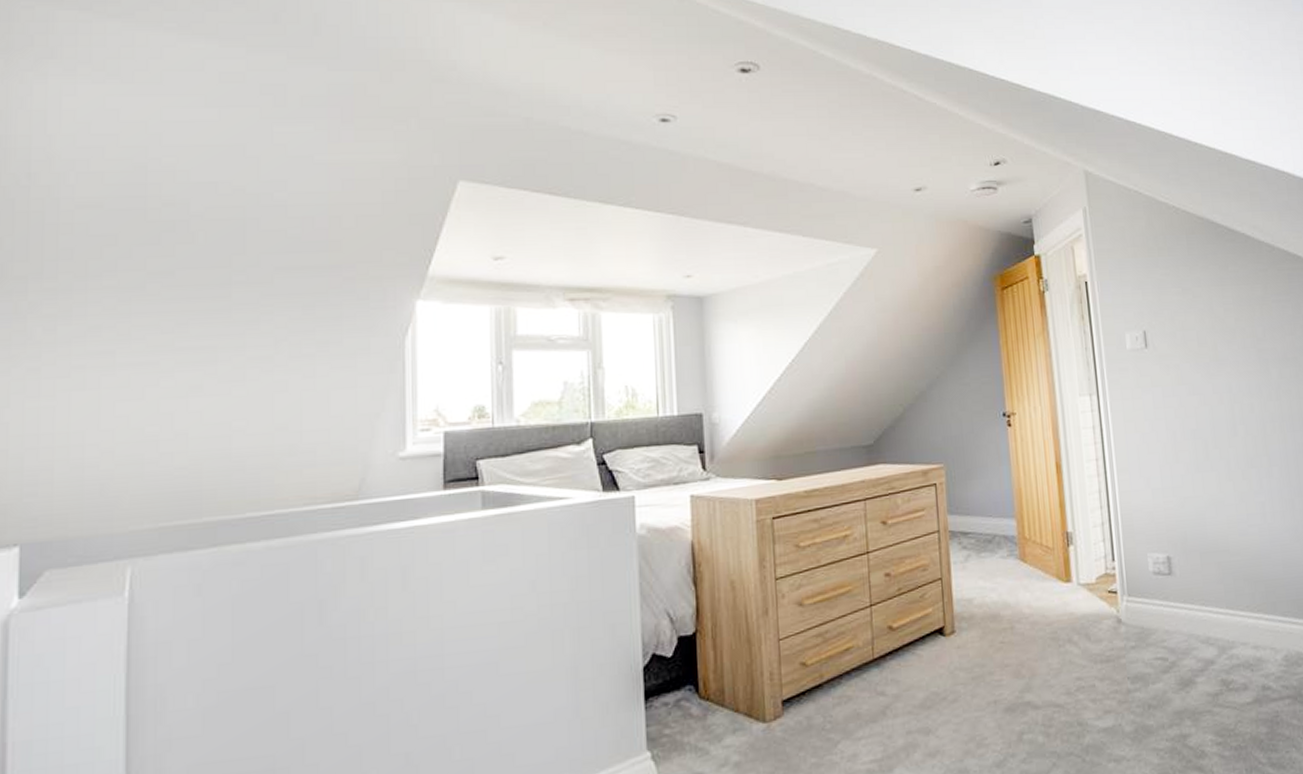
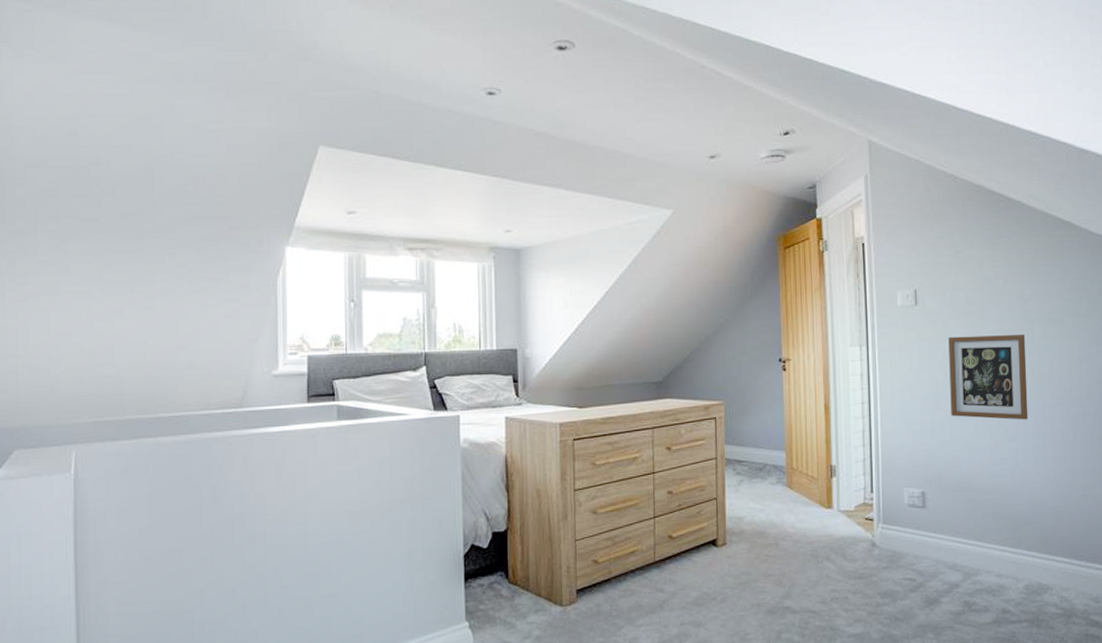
picture frame: none [1182,376,1272,471] -> present [948,335,1029,420]

